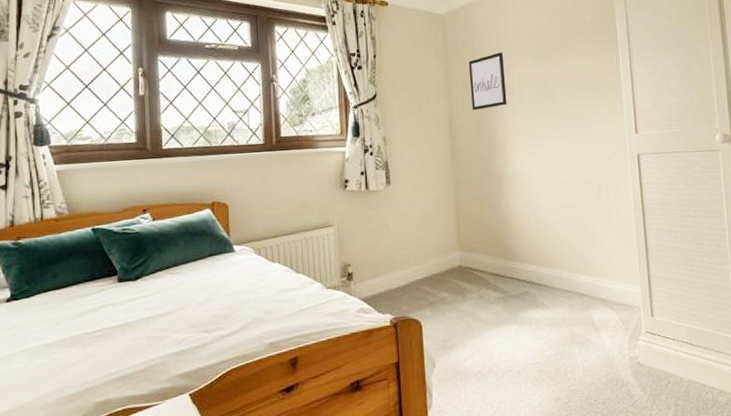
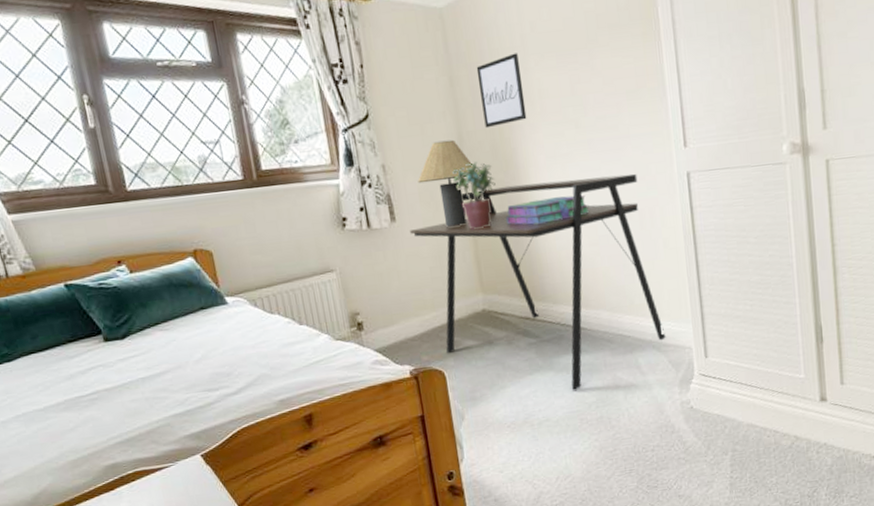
desk: none [402,153,617,343] -> present [410,173,666,390]
table lamp: none [412,119,464,192] -> present [418,139,479,227]
potted plant: none [442,138,478,195] -> present [452,162,496,230]
stack of books: none [484,169,556,193] -> present [506,195,590,225]

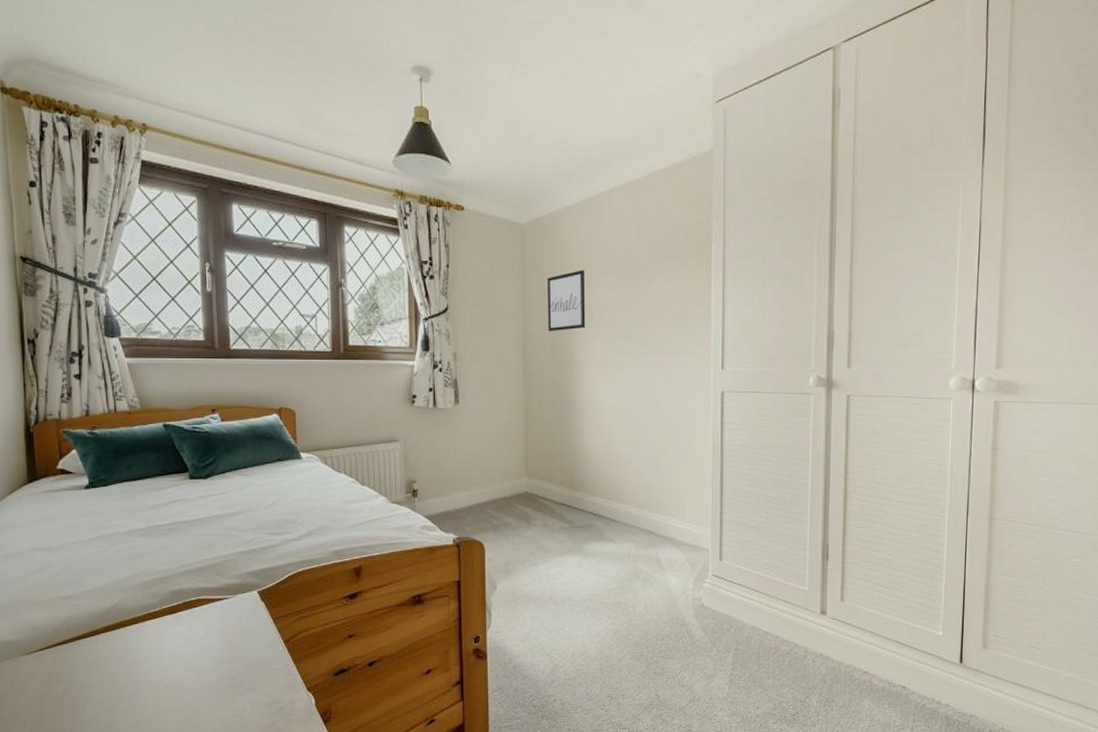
desk: present [410,173,666,390] -> none [470,384,686,575]
table lamp: present [418,139,479,227] -> none [483,338,537,414]
potted plant: present [452,162,496,230] -> none [514,360,551,419]
stack of books: present [506,195,590,225] -> none [556,400,631,421]

